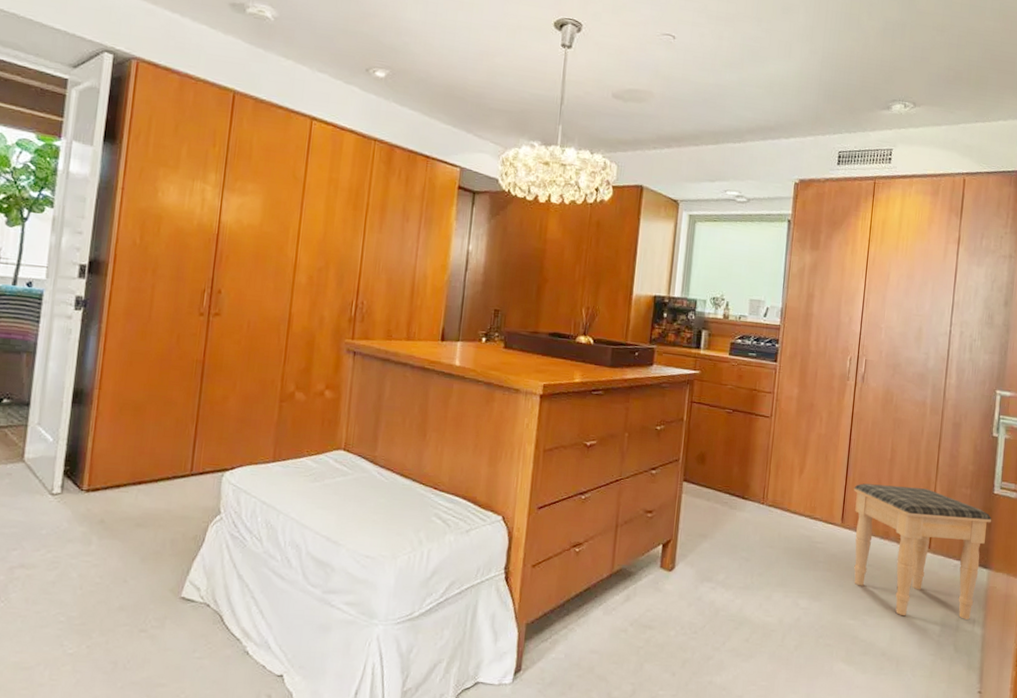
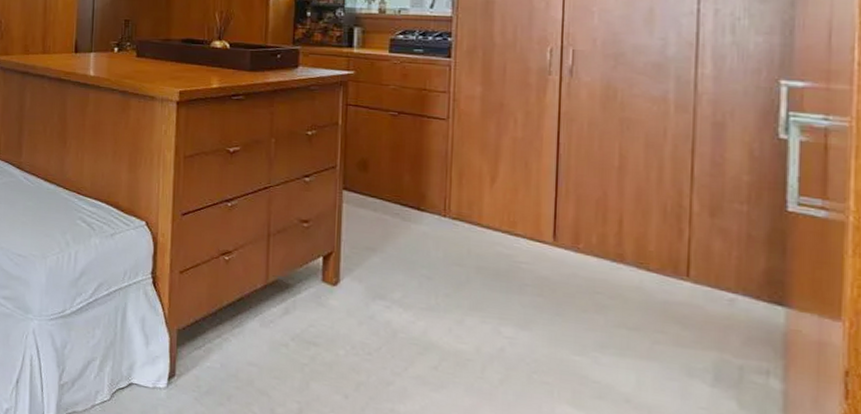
footstool: present [854,483,992,620] -> none [568,195,787,369]

